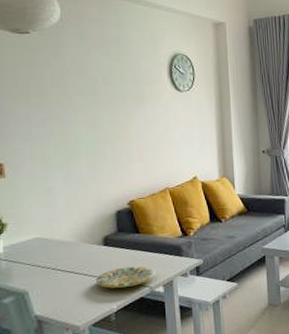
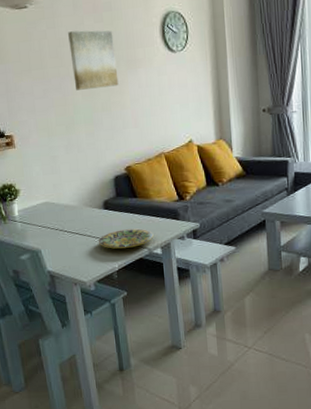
wall art: none [73,62,125,121] -> present [68,30,119,90]

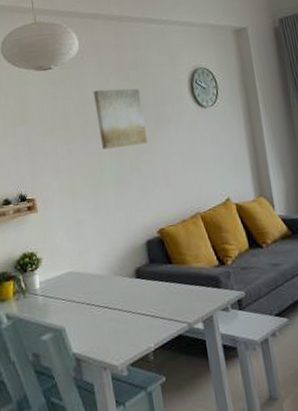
plate: present [99,228,154,249] -> none [131,299,194,325]

